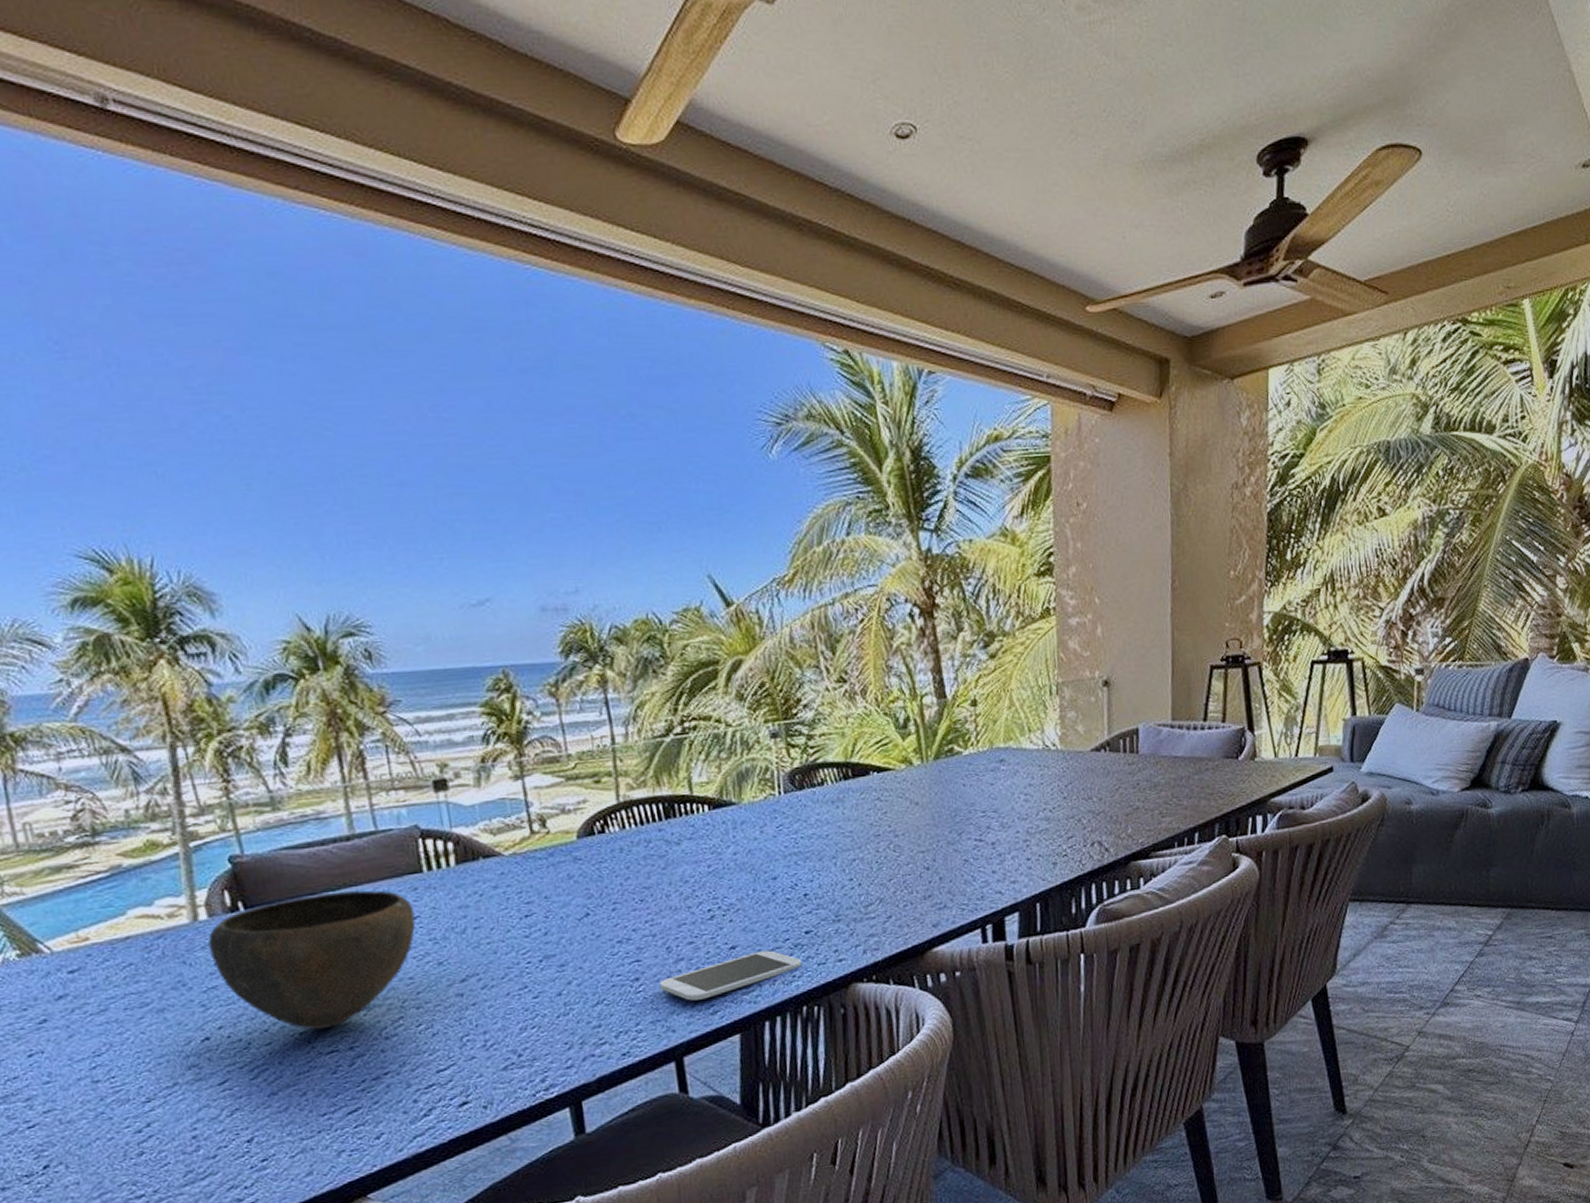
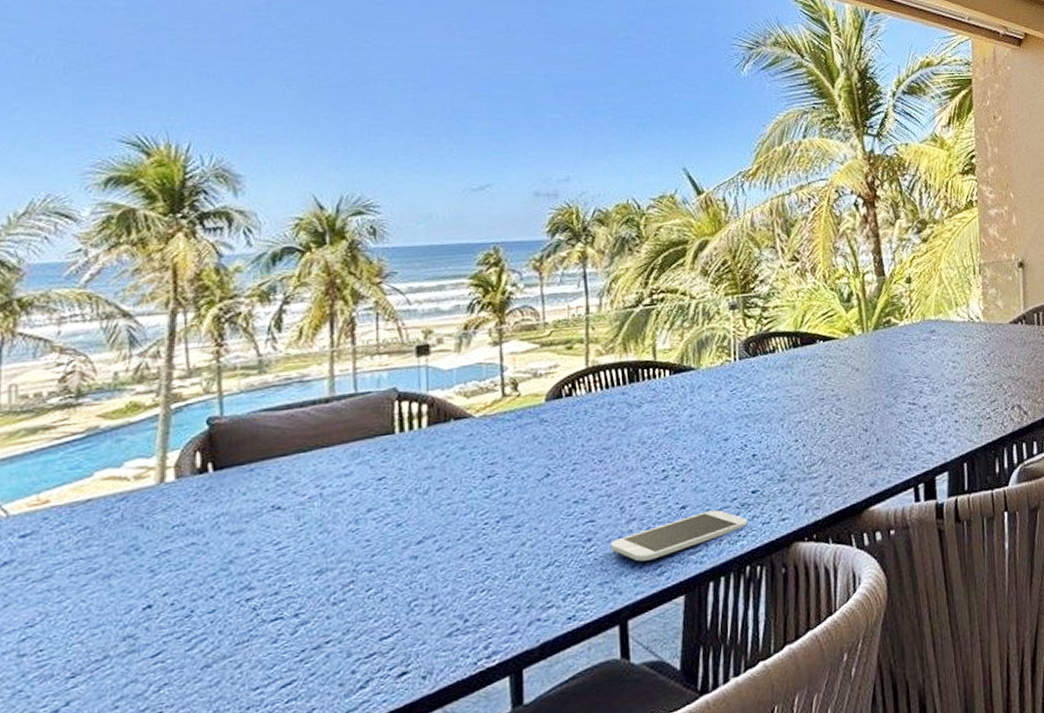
bowl: present [208,890,416,1030] -> none [170,451,381,596]

